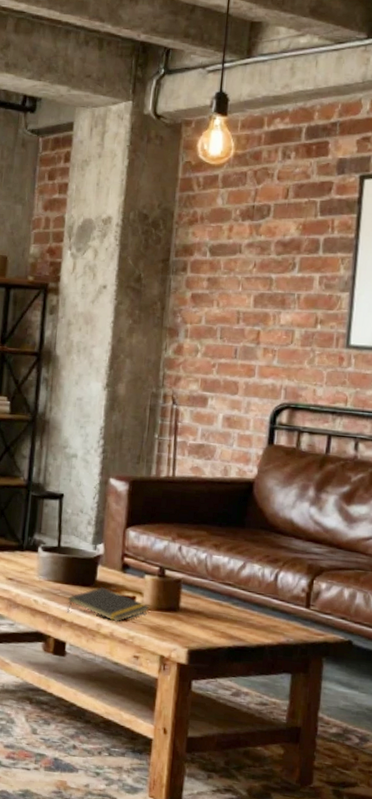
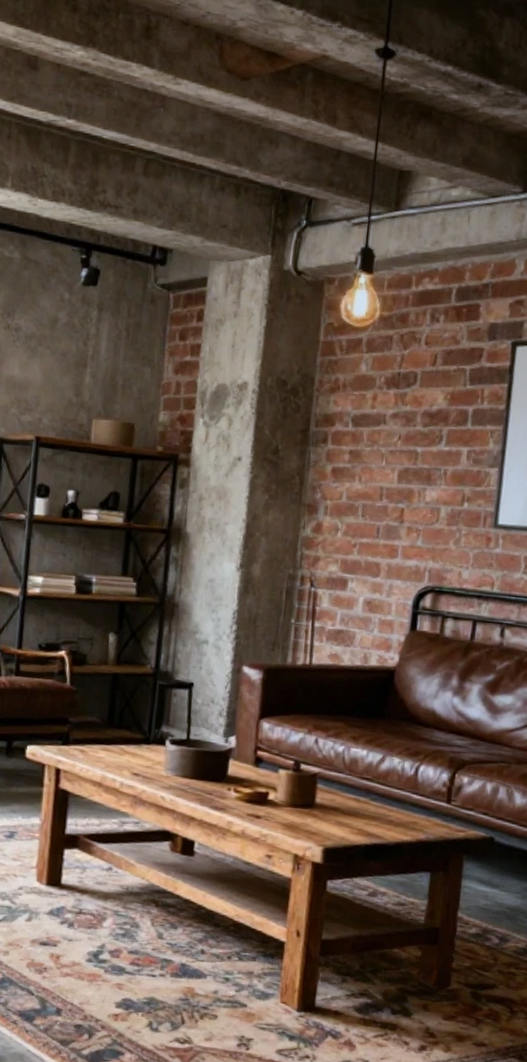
notepad: present [67,587,150,622] -> none [196,782,284,820]

